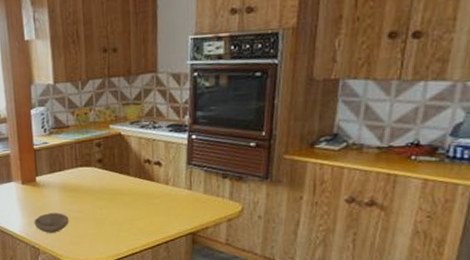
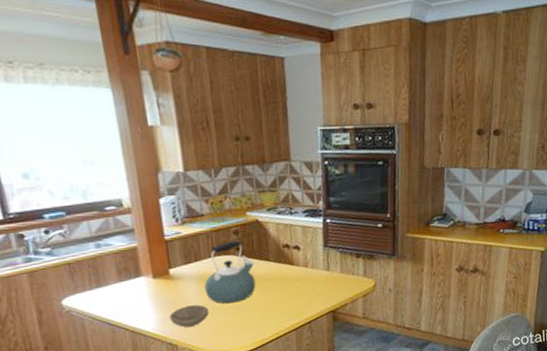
kettle: none [66,153,115,215] -> present [204,240,256,304]

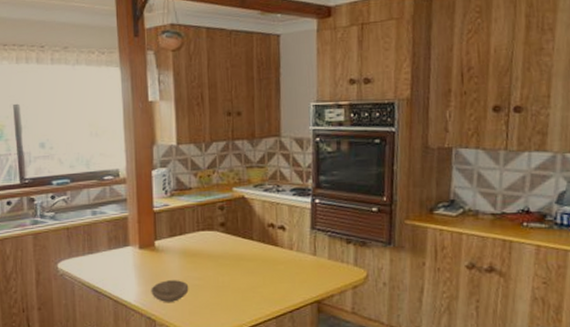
kettle: present [204,240,256,304] -> none [186,216,238,282]

